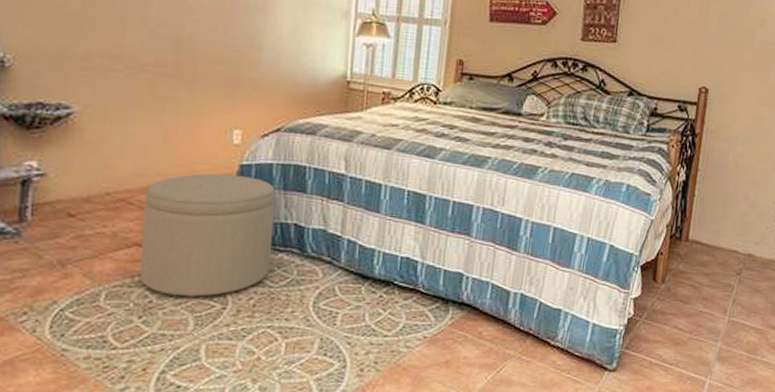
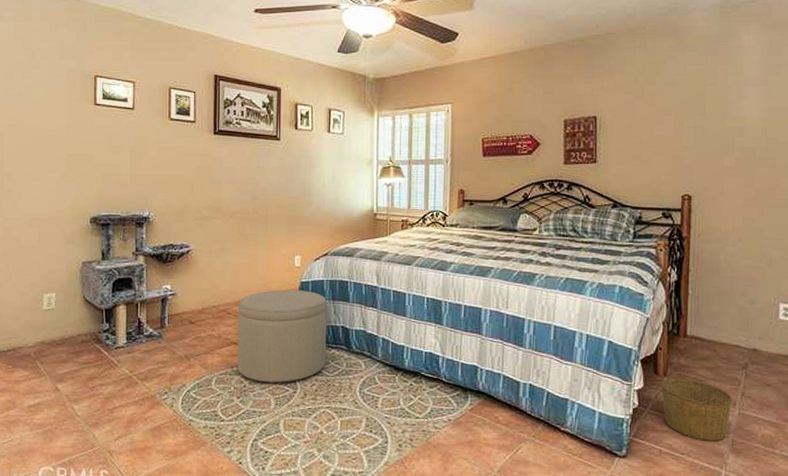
basket: none [657,278,725,350] -> present [661,371,733,442]

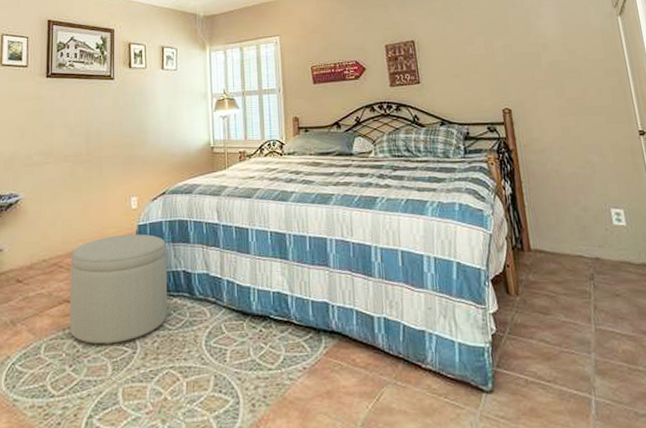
basket: present [661,371,733,442] -> none [515,289,588,364]

